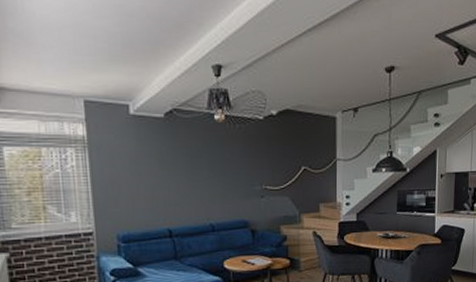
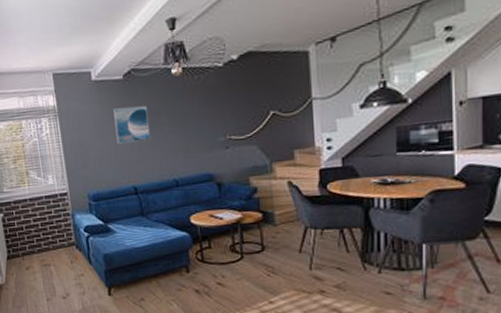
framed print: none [151,147,188,185] -> present [113,105,150,145]

